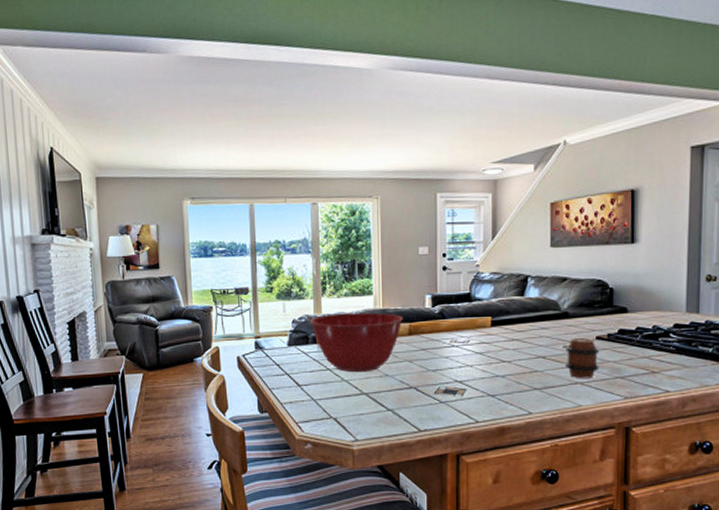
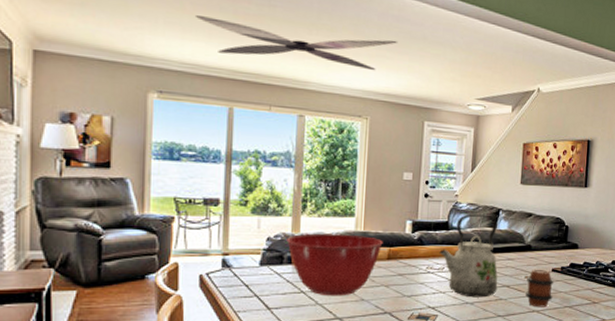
ceiling fan: none [214,116,403,156] -> present [194,15,398,71]
kettle: none [463,283,532,370] -> present [439,214,498,298]

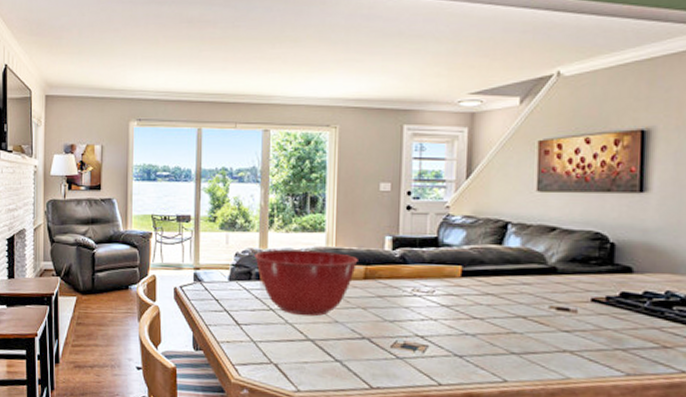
ceiling fan: present [194,15,398,71] -> none [167,41,369,78]
kettle: present [439,214,498,298] -> none [427,228,509,329]
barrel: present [525,269,554,308] -> none [551,297,596,348]

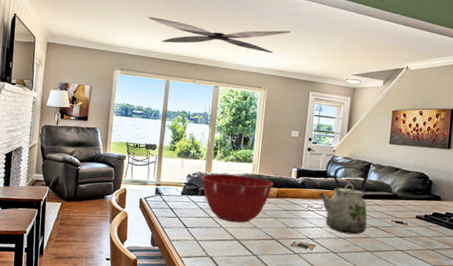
ceiling fan: none [167,41,369,78] -> present [147,17,292,54]
kettle: none [427,228,509,329] -> present [318,165,368,235]

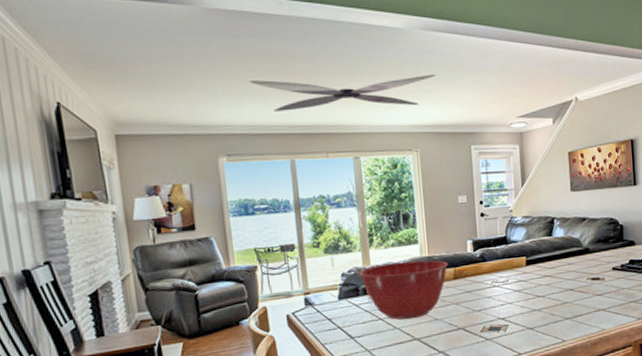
kettle: present [318,165,368,235] -> none [502,224,562,305]

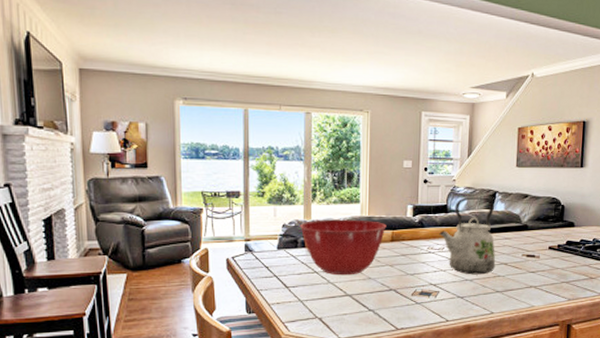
ceiling fan: present [248,74,436,112] -> none [210,27,395,67]
kettle: none [502,224,562,305] -> present [439,197,496,275]

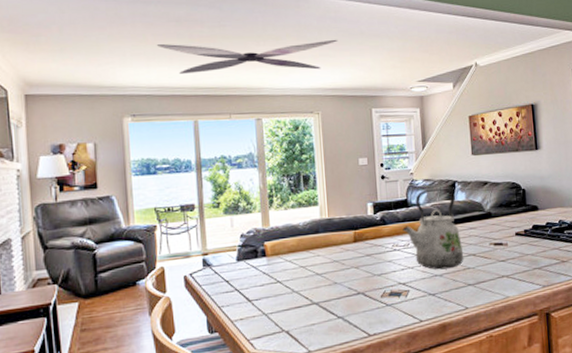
ceiling fan: none [210,27,395,67] -> present [156,39,338,74]
mixing bowl: present [300,219,387,276] -> none [258,222,348,284]

